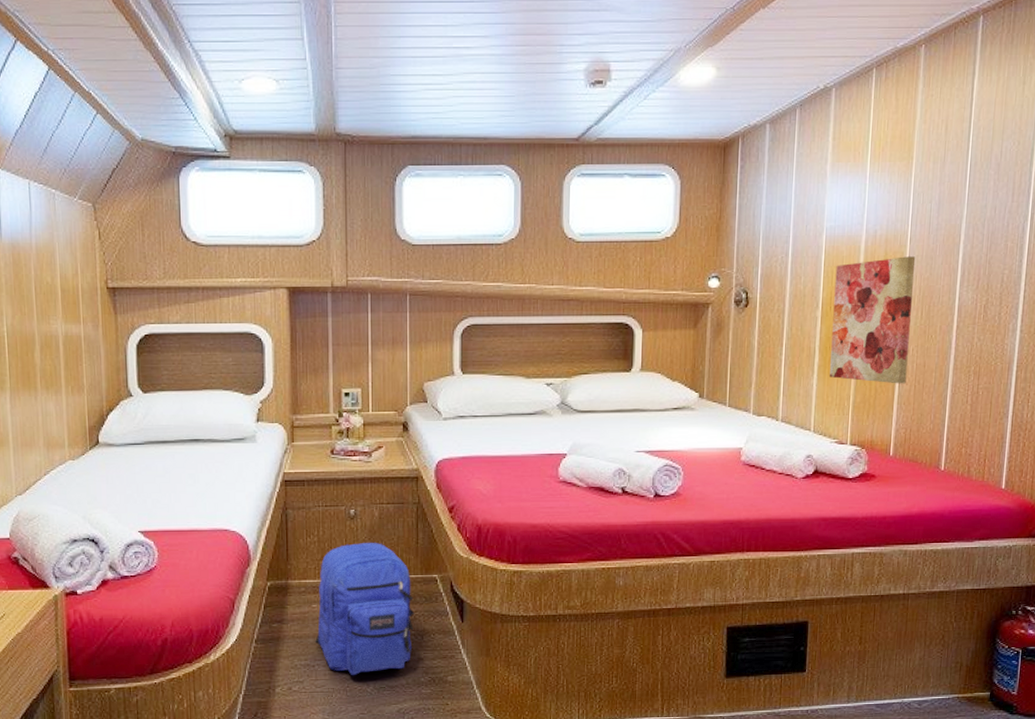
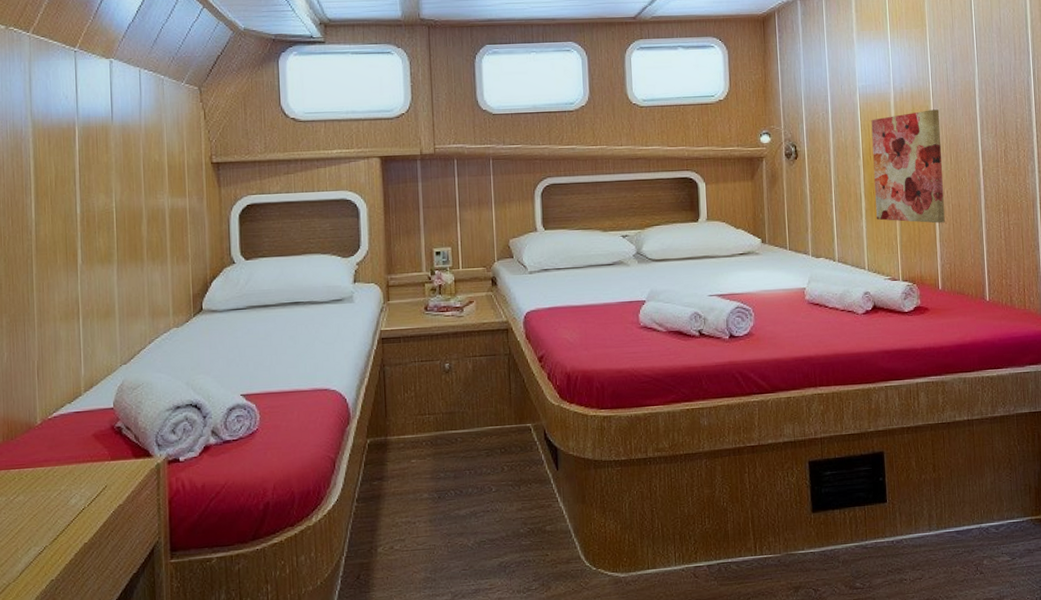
backpack: present [314,543,415,675] -> none [414,395,511,530]

